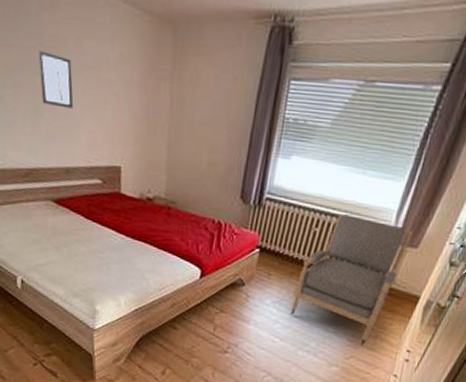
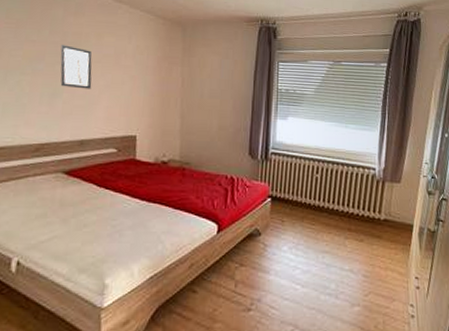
armchair: present [290,214,413,347] -> none [307,160,394,280]

